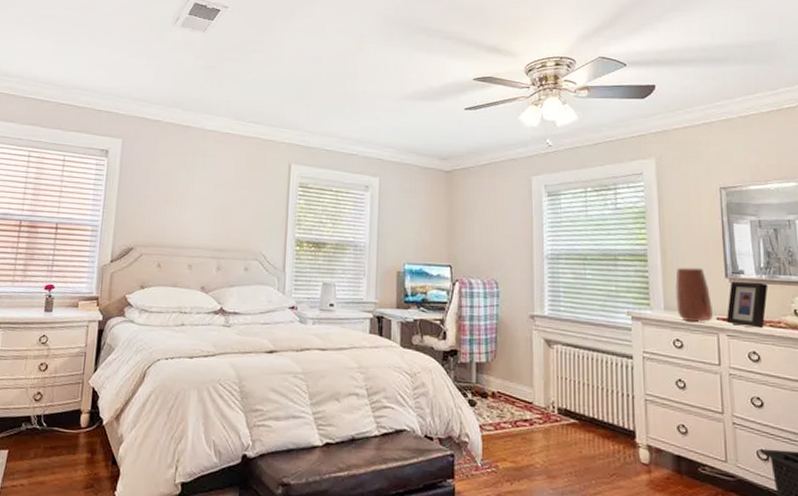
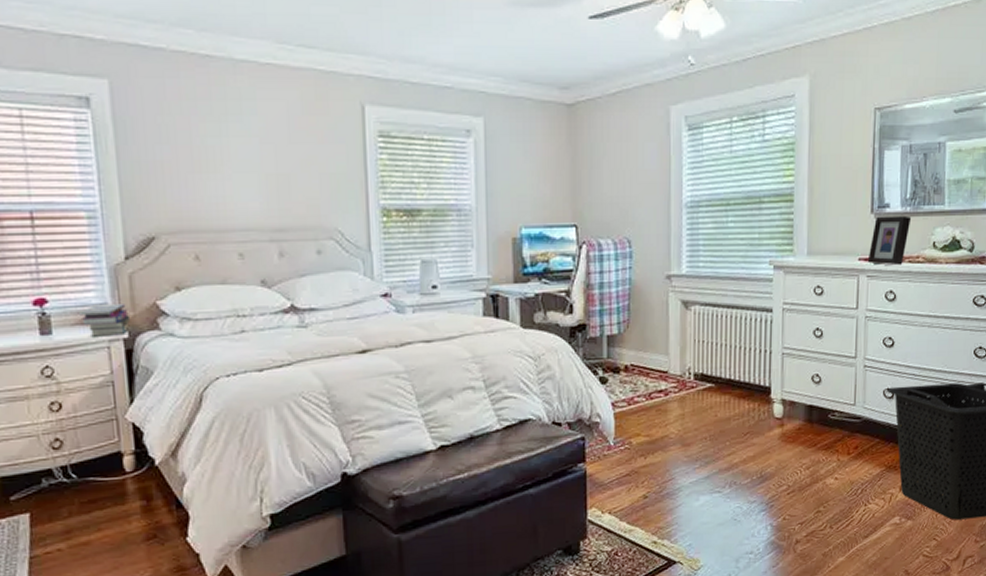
books: none [72,293,106,318] -> present [78,304,130,337]
vase: present [675,267,713,322] -> none [820,204,855,265]

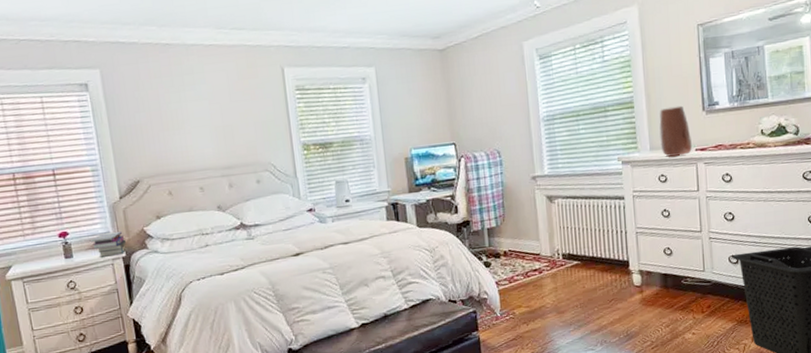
vase: none [820,204,855,265] -> present [659,105,692,157]
picture frame: present [867,215,912,266] -> none [703,110,740,153]

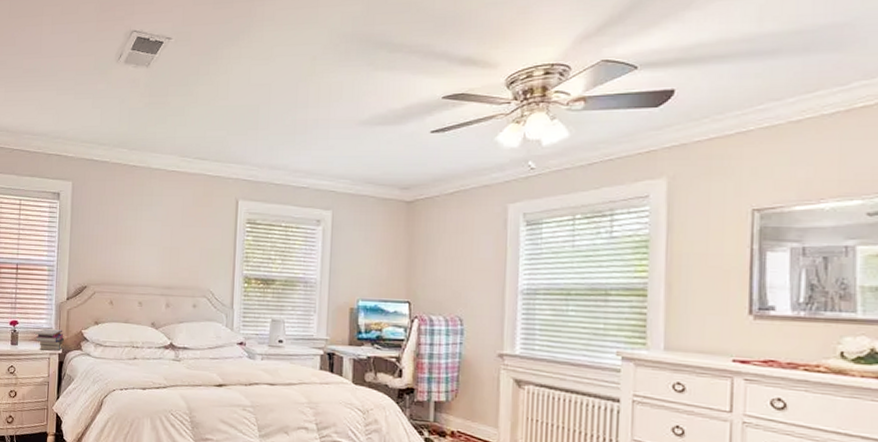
vase: present [659,105,692,157] -> none [680,302,728,365]

